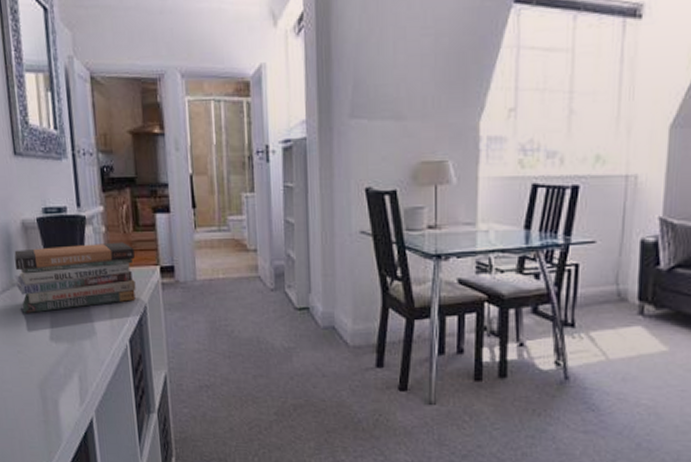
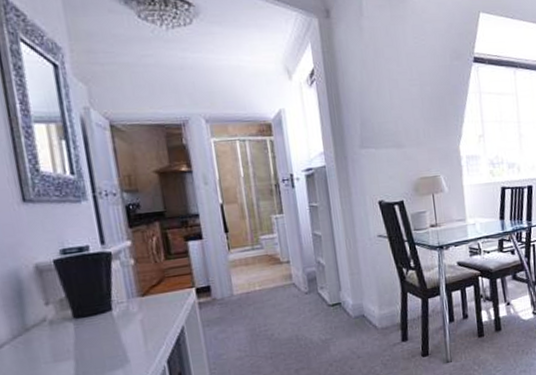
book stack: present [14,242,136,314] -> none [26,271,172,357]

